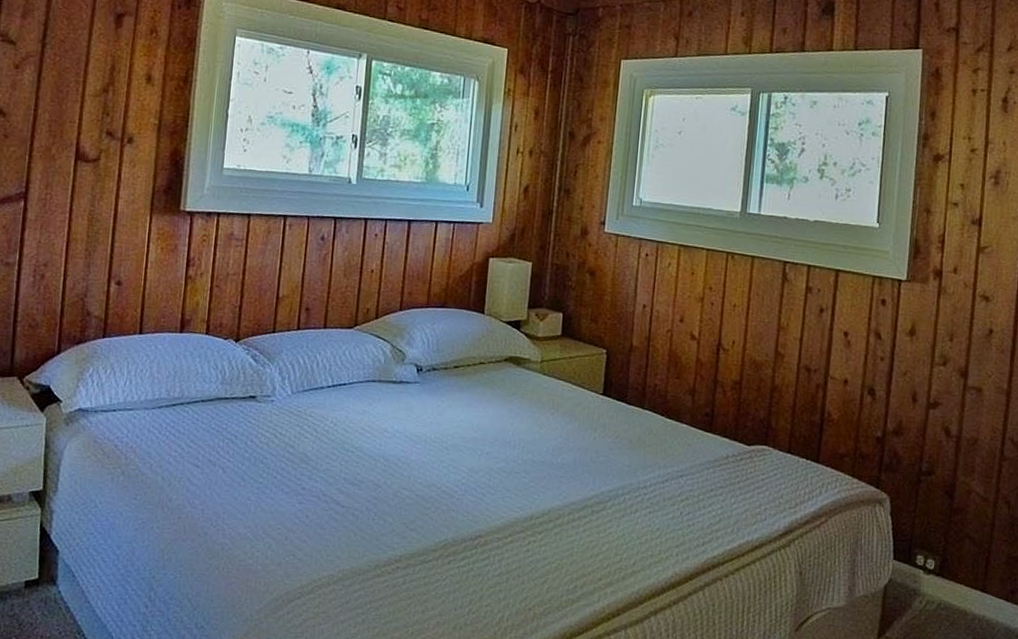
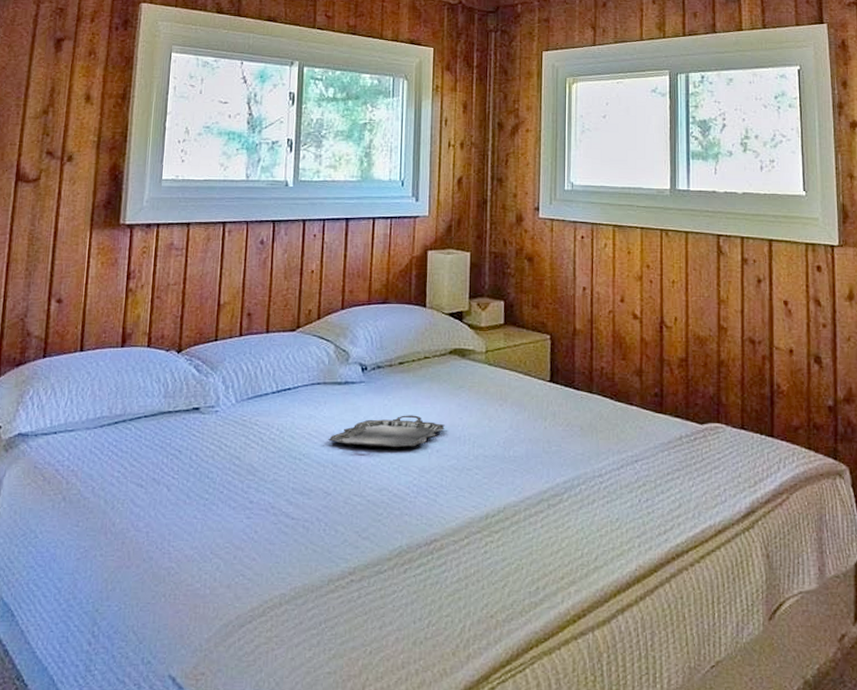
serving tray: none [381,417,496,449] -> present [328,415,445,449]

